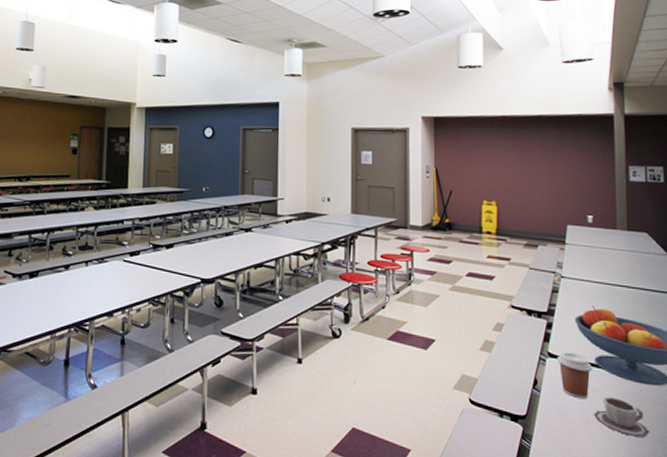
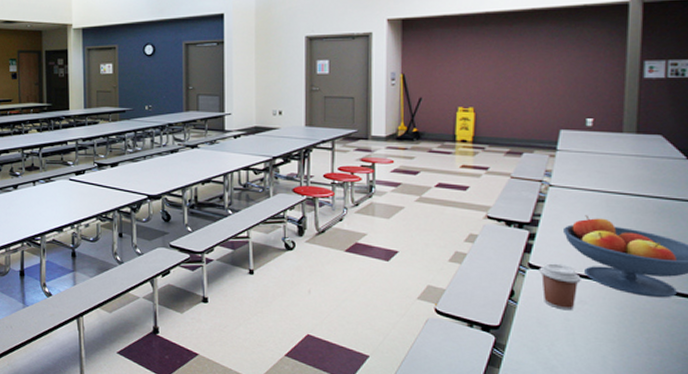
cup: present [593,396,649,437] -> none [579,308,646,349]

